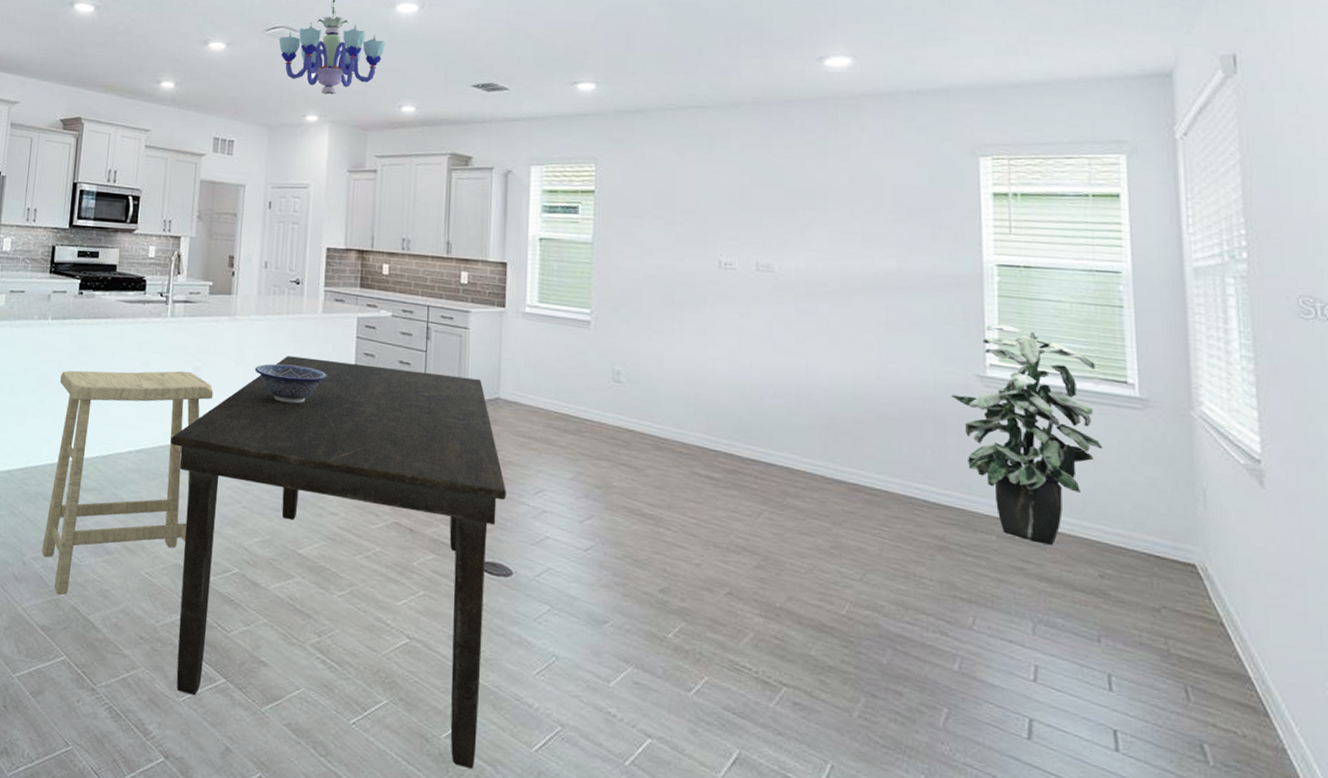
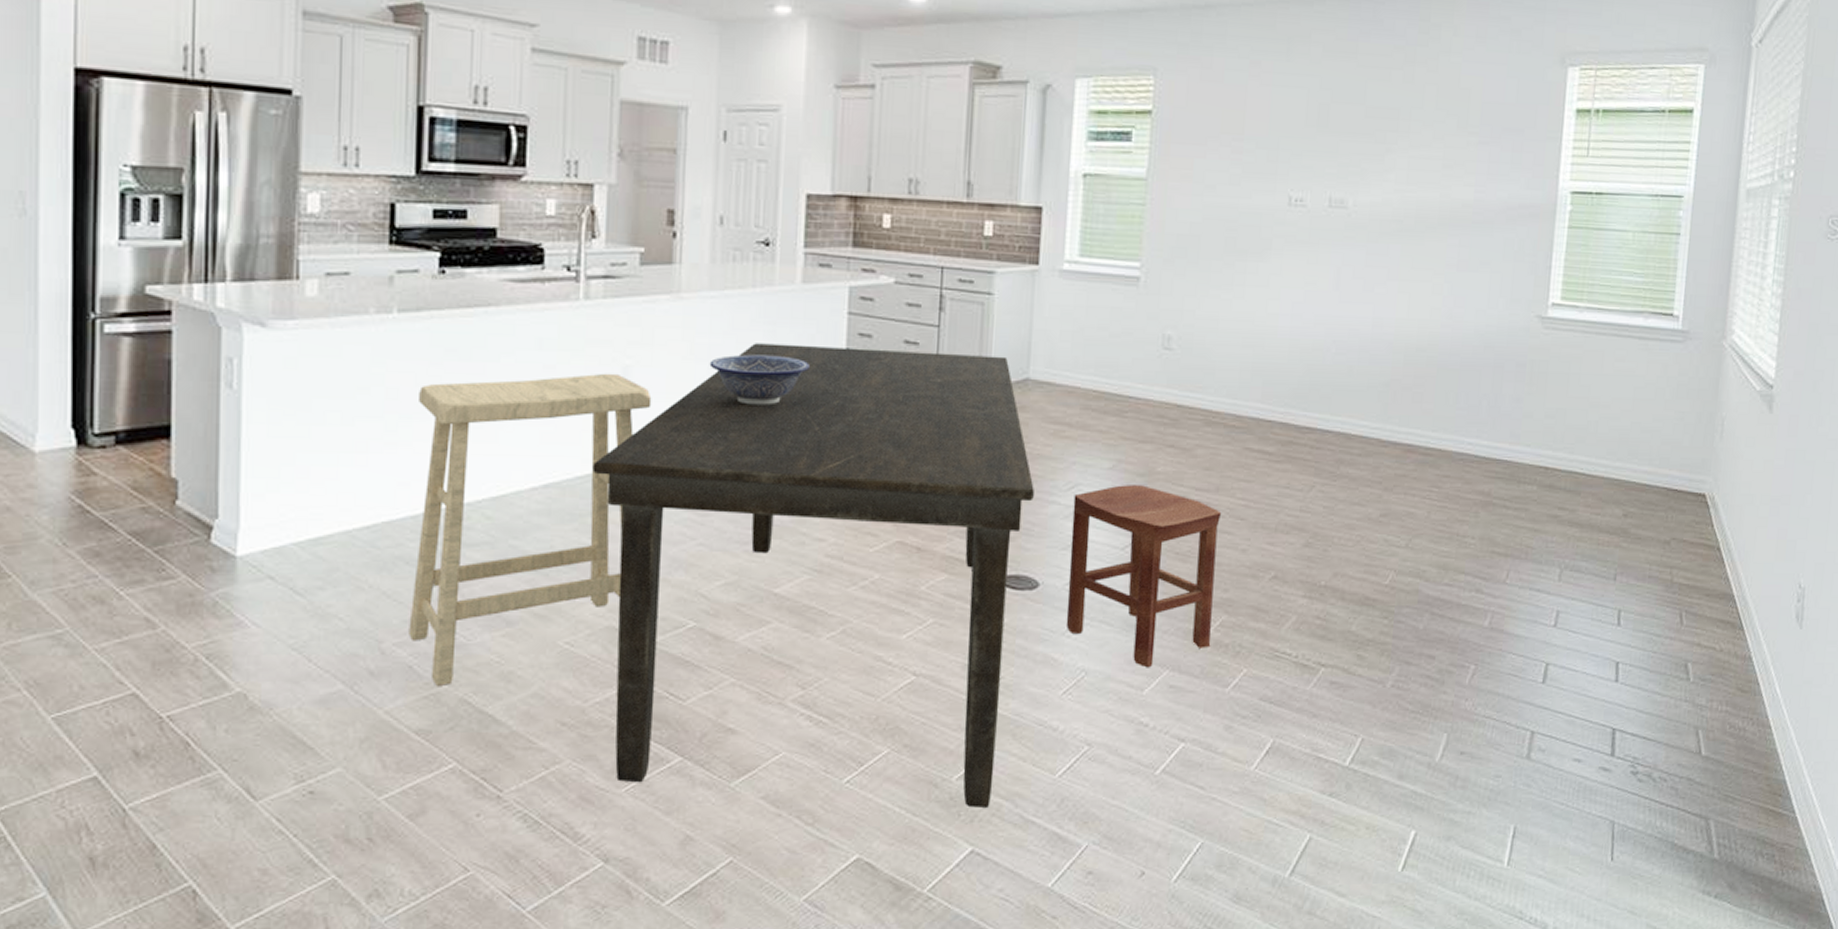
stool: none [537,494,675,662] -> present [1066,485,1222,668]
indoor plant: present [951,324,1103,545] -> none [1512,259,1648,489]

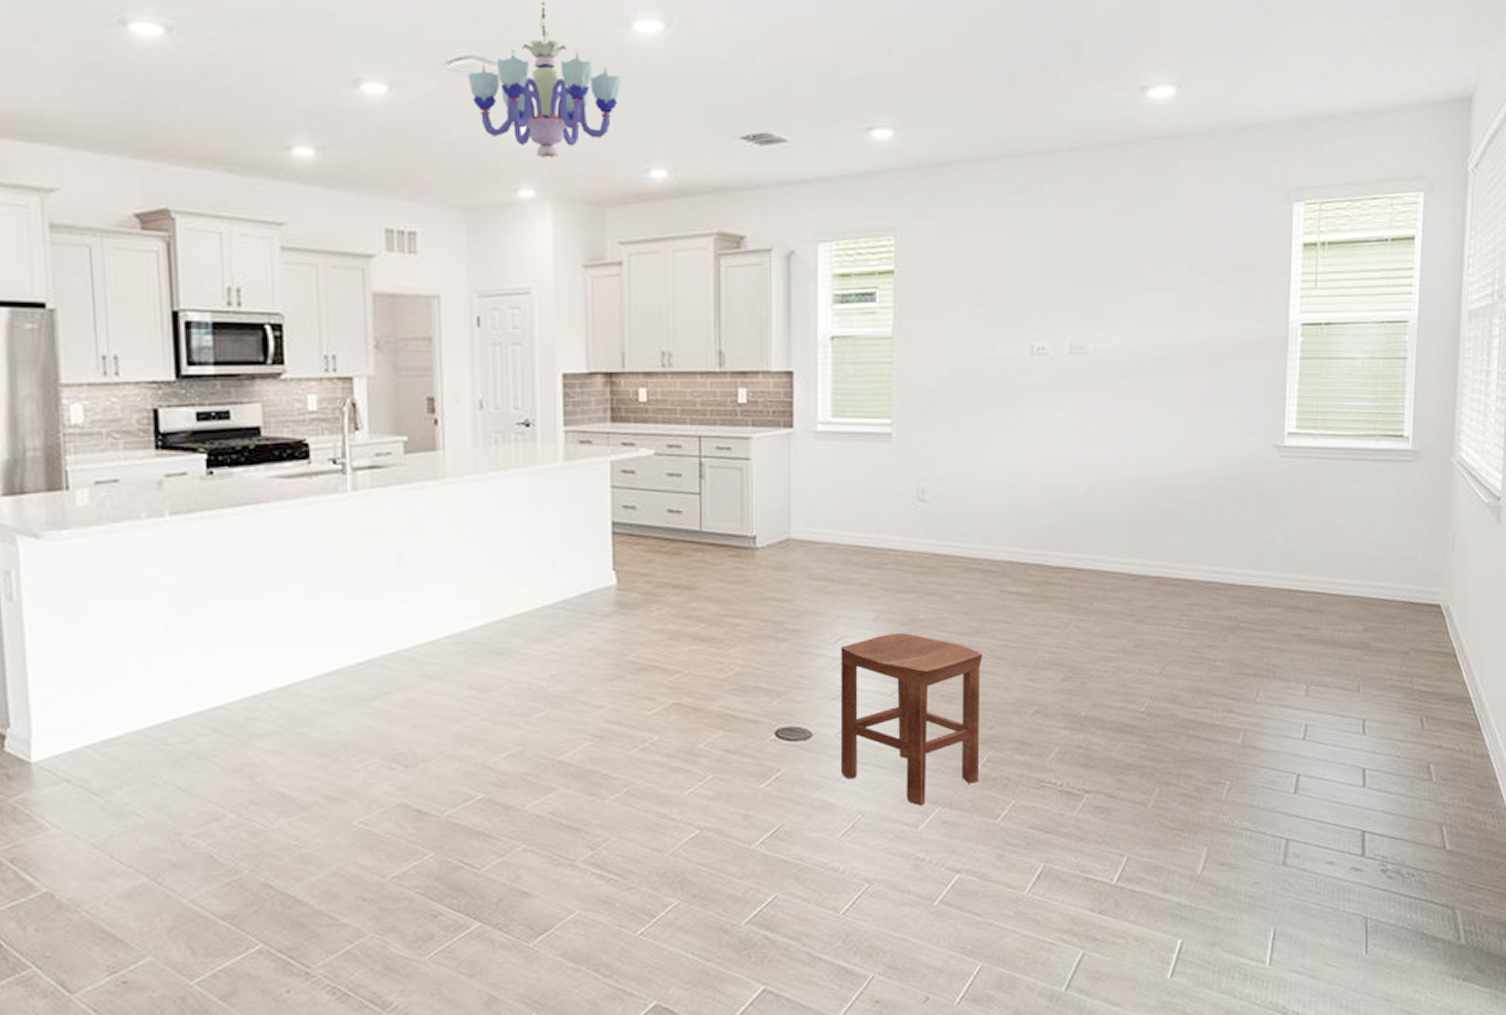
stool: present [409,373,652,687] -> none [197,560,426,874]
dining table: present [592,343,1034,809] -> none [373,518,802,950]
decorative bowl: present [709,354,809,406] -> none [479,532,577,582]

